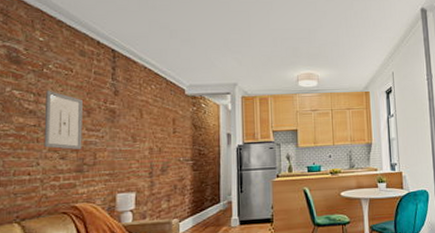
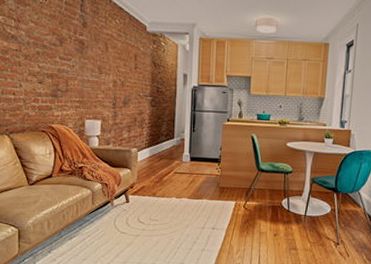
wall art: present [44,90,83,150] -> none [24,17,56,76]

